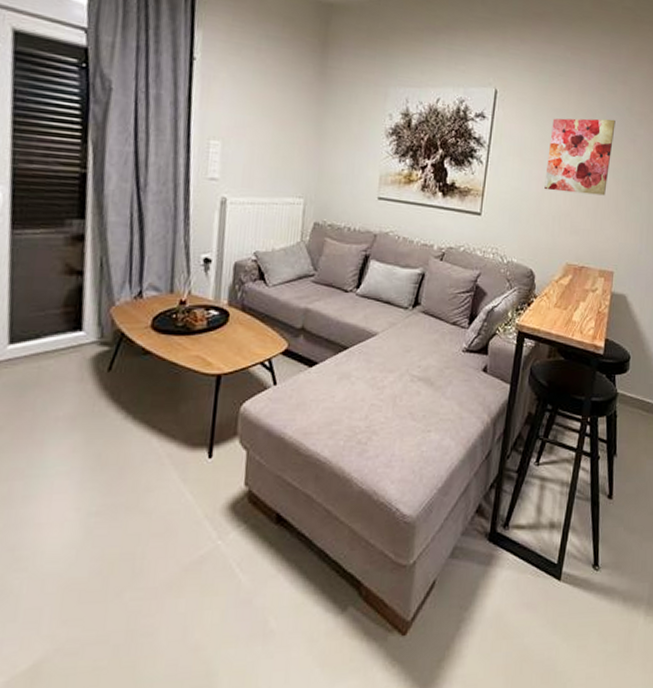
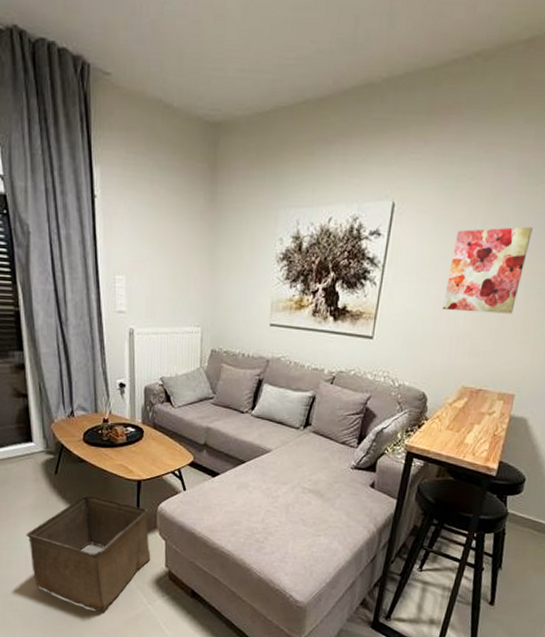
storage bin: none [55,396,228,558] -> present [26,495,151,612]

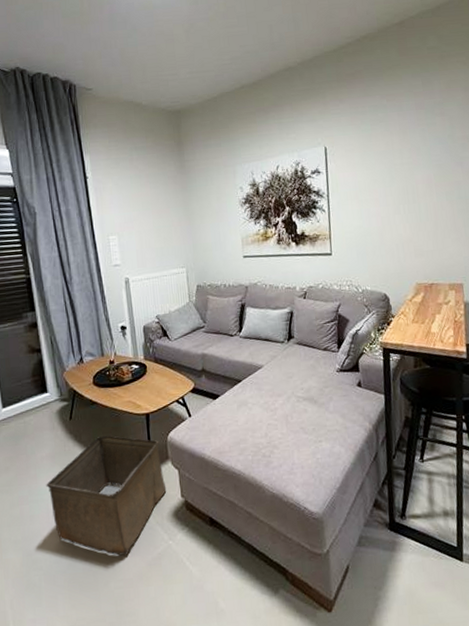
wall art: present [443,226,533,314] -> none [380,148,442,223]

